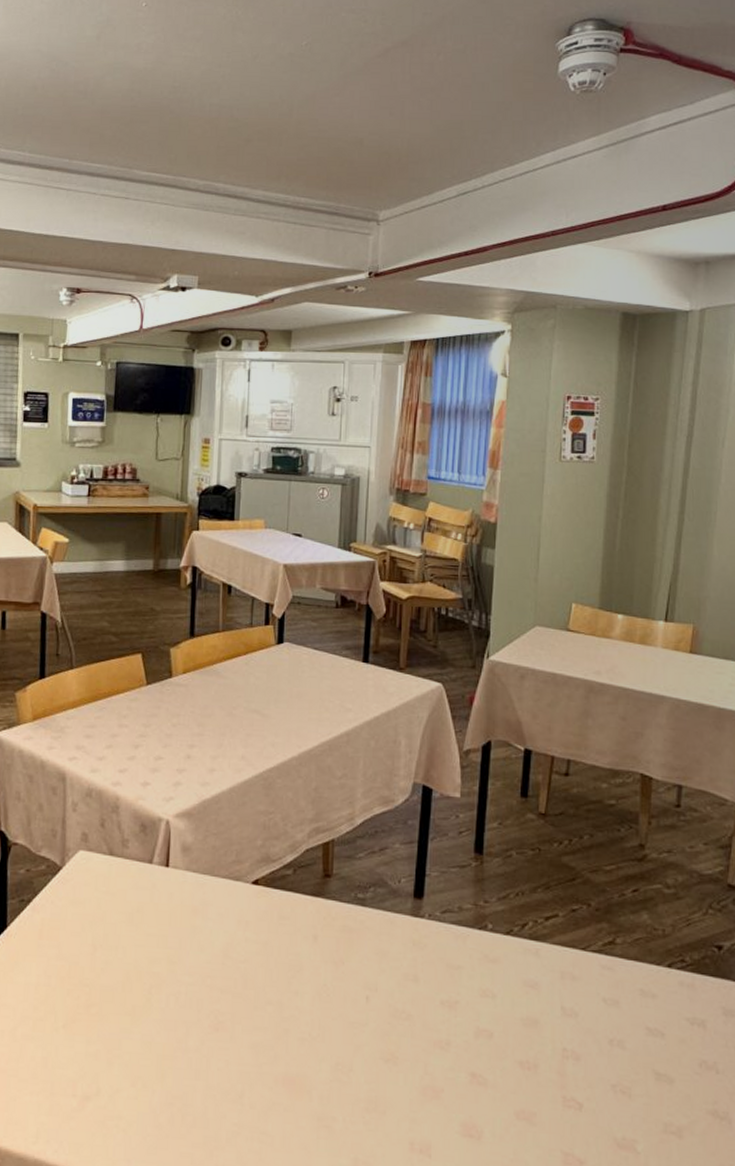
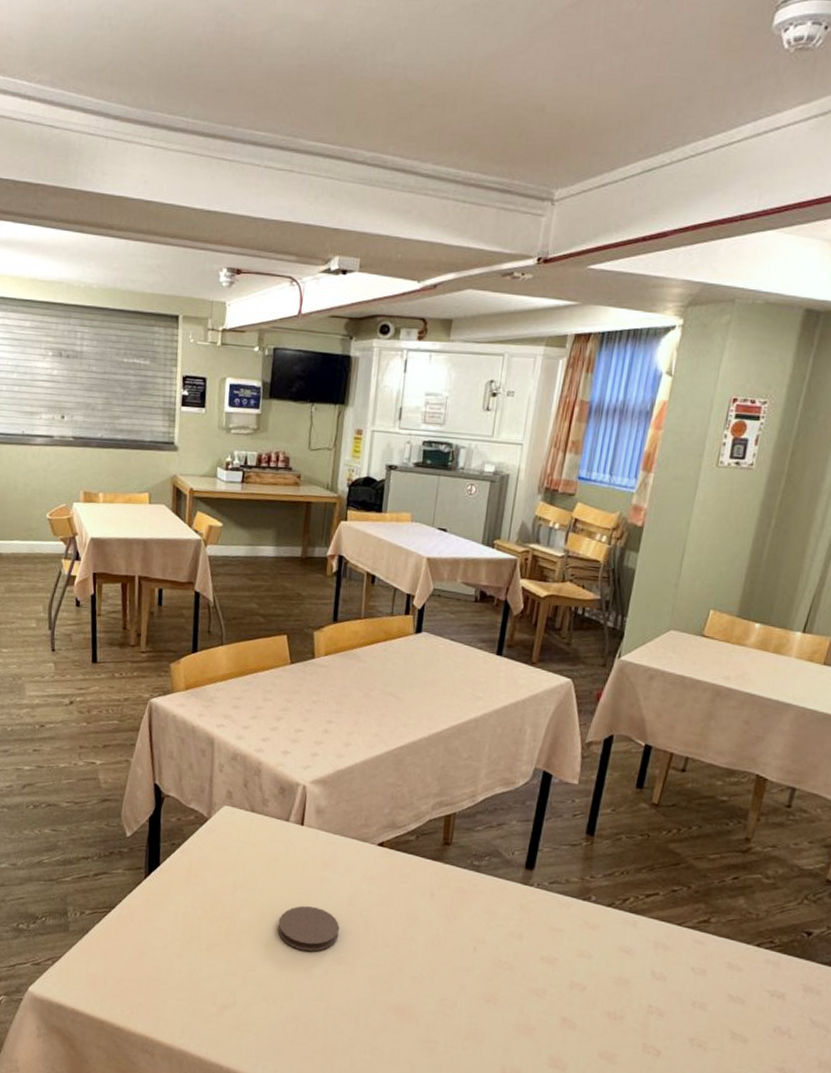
coaster: none [145,963,215,1019] -> present [277,905,340,952]

